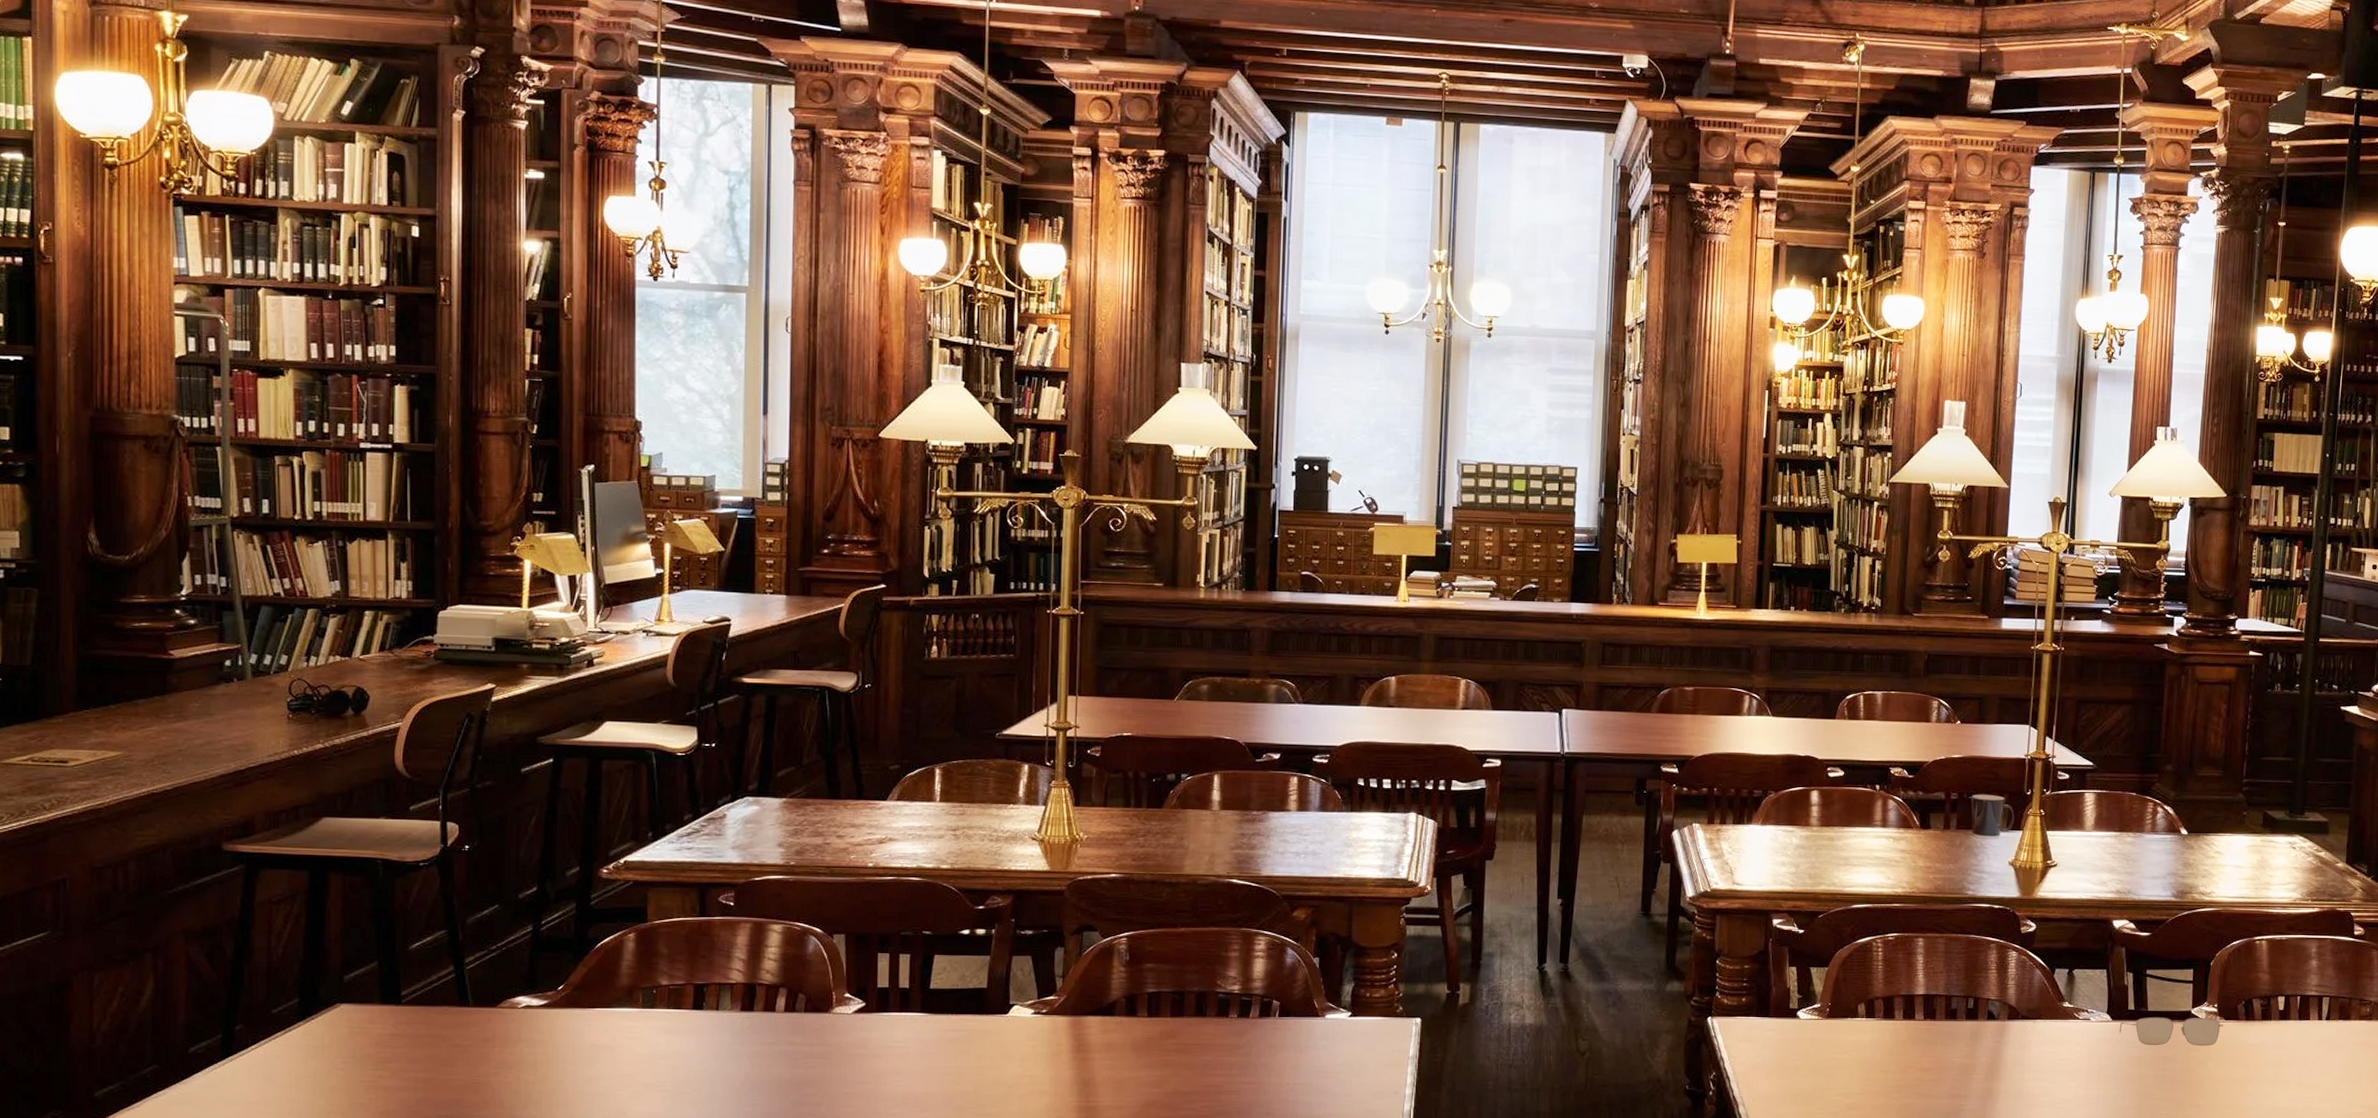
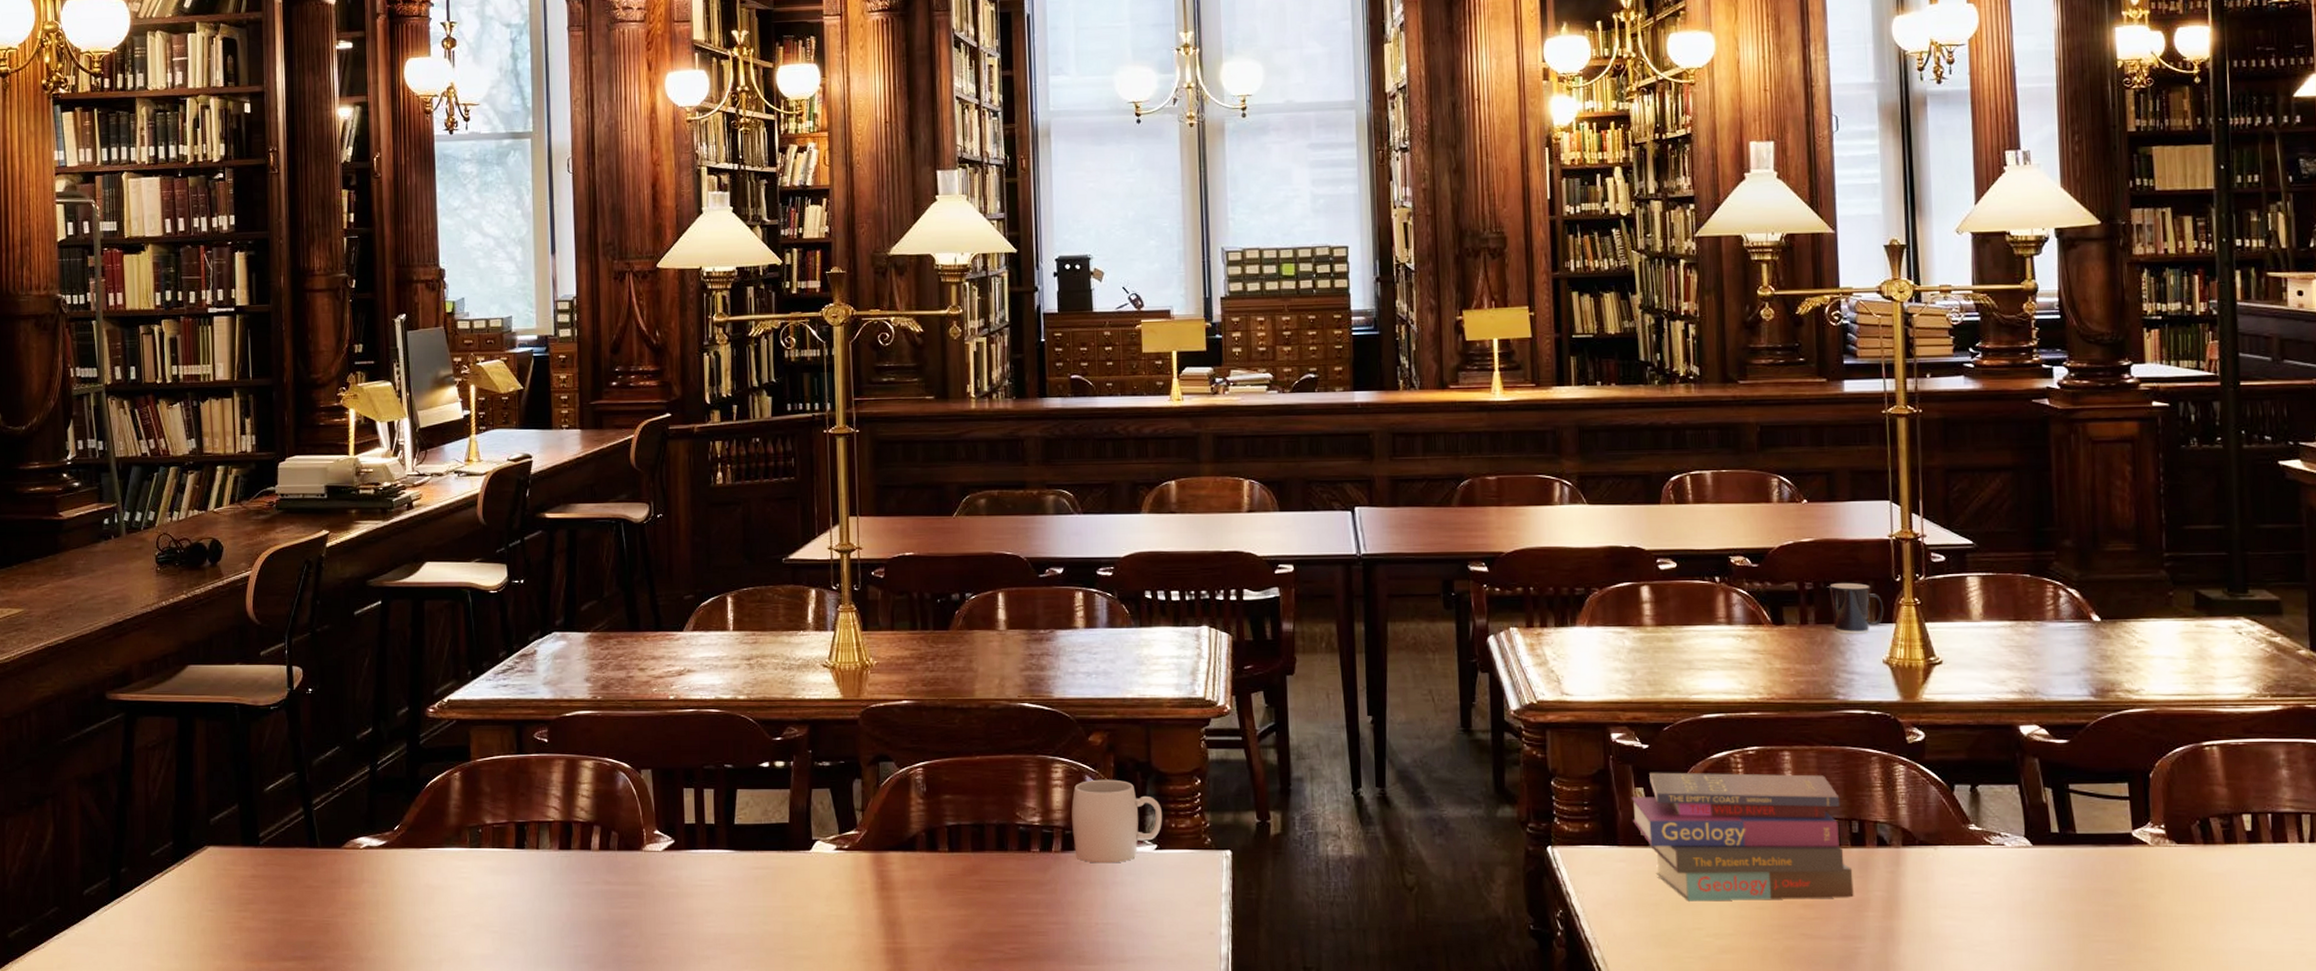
mug: none [1271,951,1359,1029] -> present [1071,779,1163,863]
books: none [1783,954,1965,1066] -> present [1631,772,1854,902]
eyeglasses: present [2119,1017,2223,1046] -> none [2042,842,2175,876]

